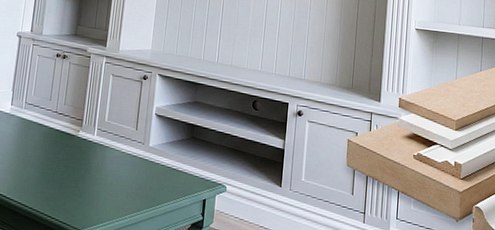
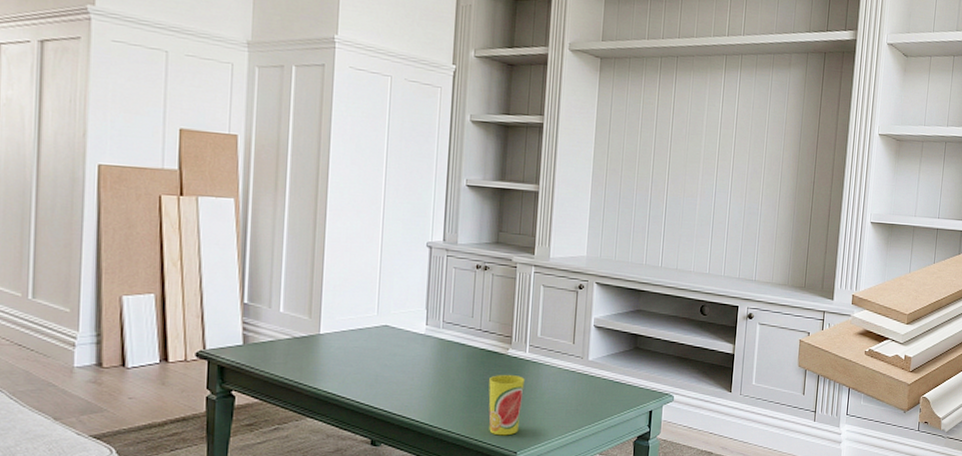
cup: none [57,154,92,213] -> present [488,375,525,436]

